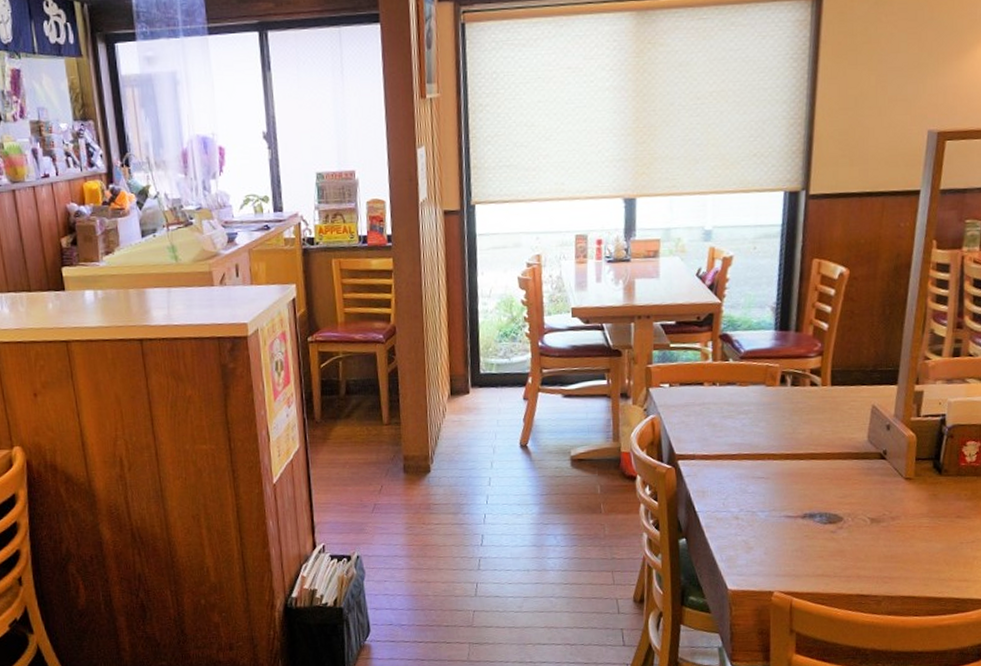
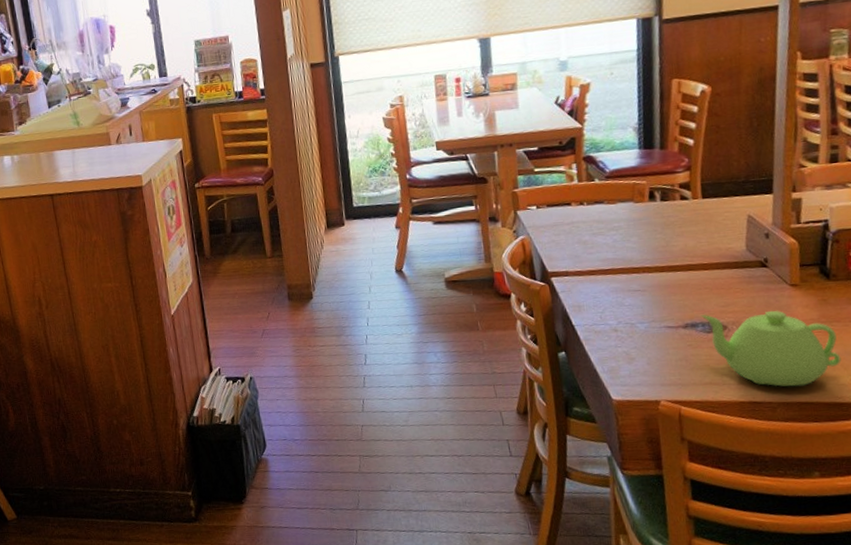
teapot: none [819,503,944,581] -> present [701,310,841,387]

